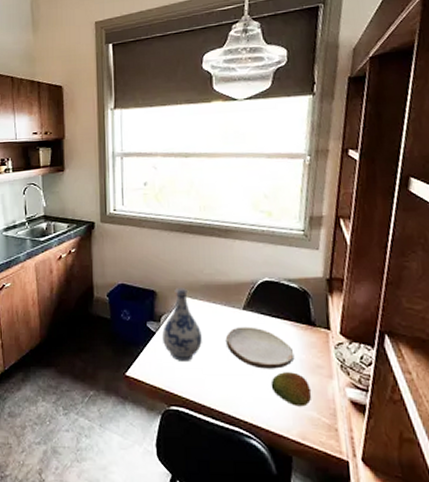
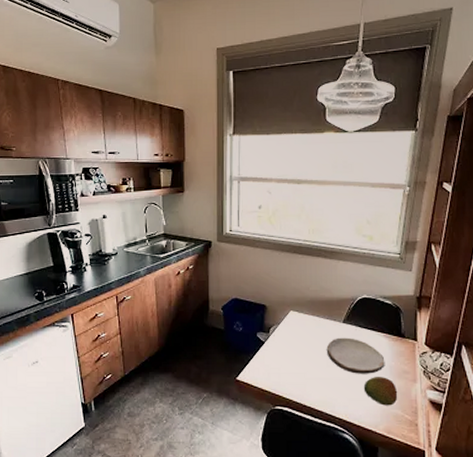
vase: present [161,288,202,361] -> none [270,303,306,367]

